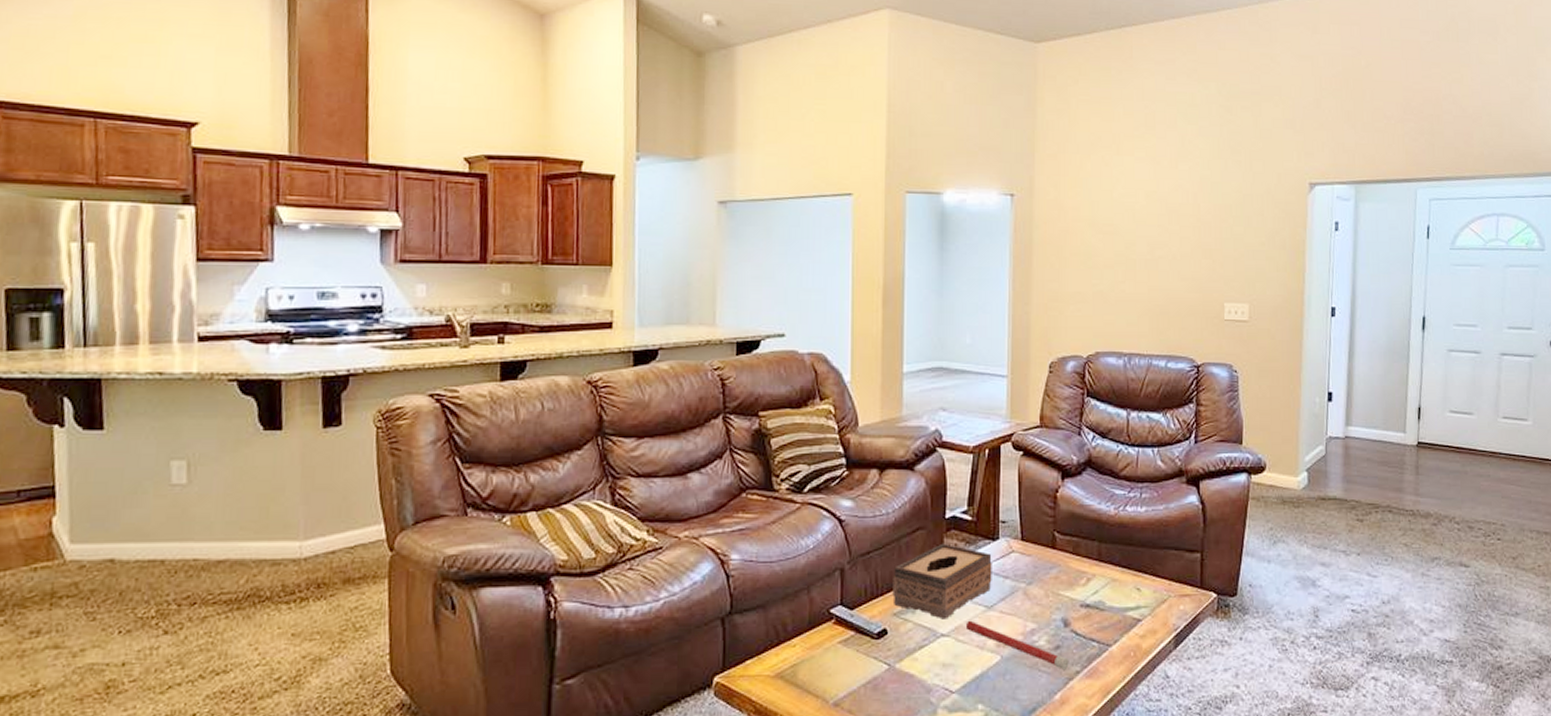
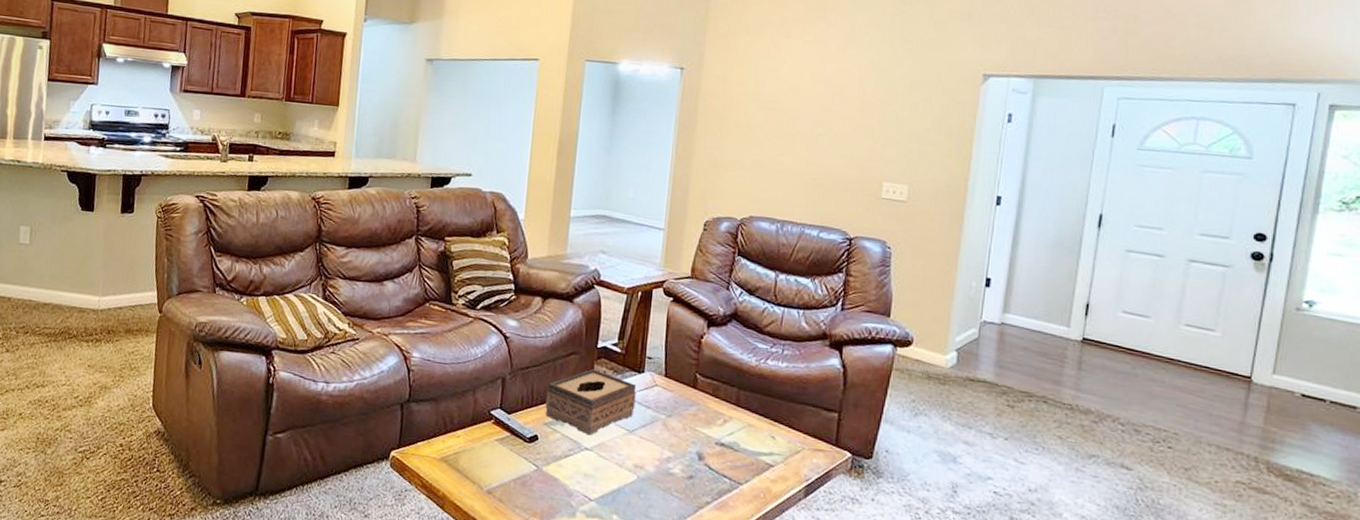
candle: present [965,620,1069,670] -> none [607,440,701,498]

